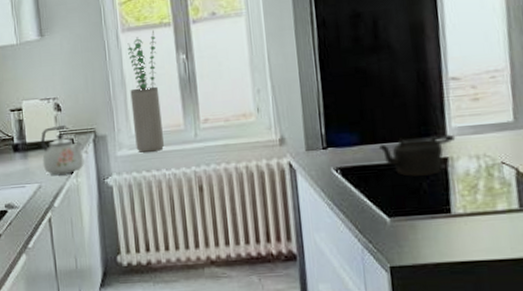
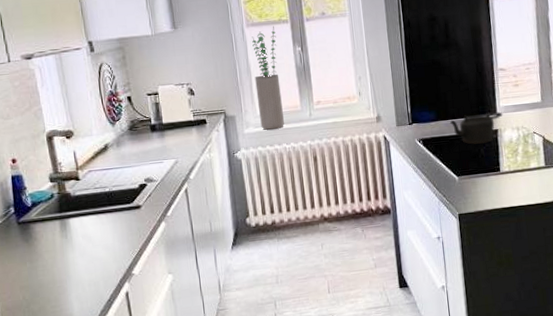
kettle: present [41,124,84,175] -> none [176,107,216,151]

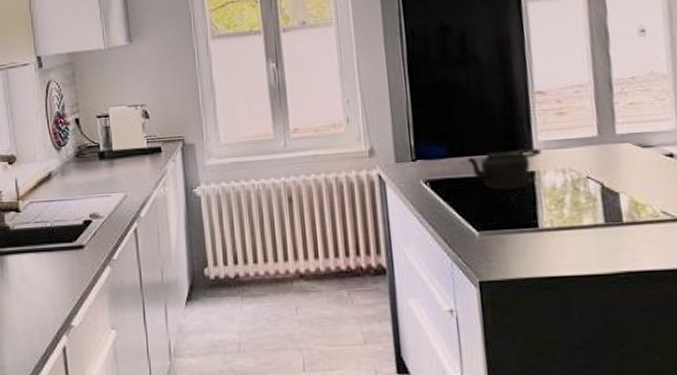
vase: present [252,26,285,130] -> none [217,38,254,162]

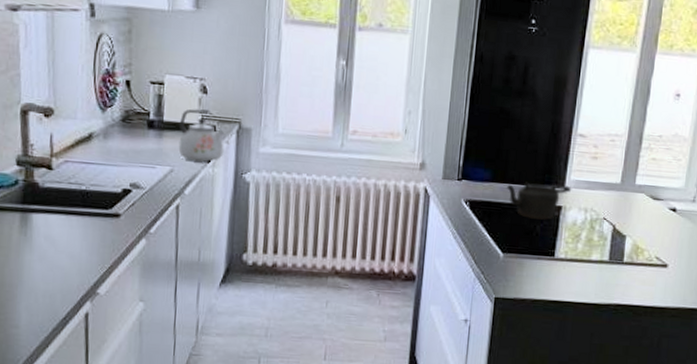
kettle: none [128,132,172,184] -> present [178,109,225,163]

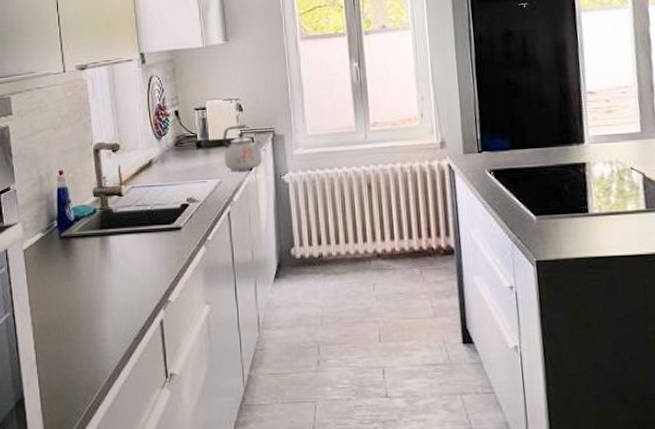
teapot: present [506,182,572,220] -> none [526,142,593,179]

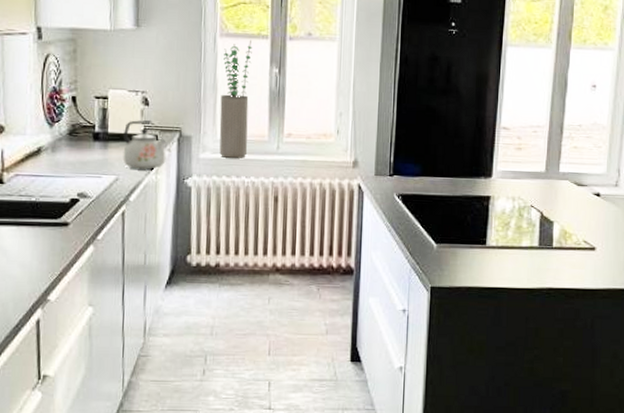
vase: none [305,39,338,152] -> present [219,40,252,158]

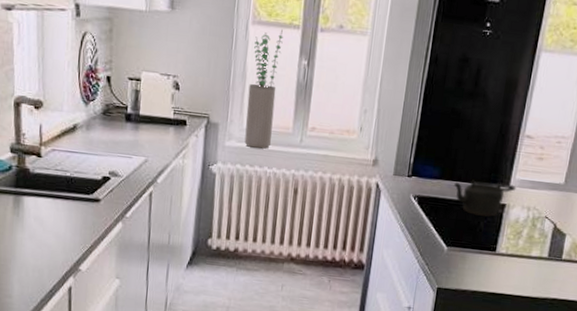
kettle: present [123,119,167,171] -> none [152,104,195,154]
teapot: none [436,174,499,210] -> present [453,180,517,217]

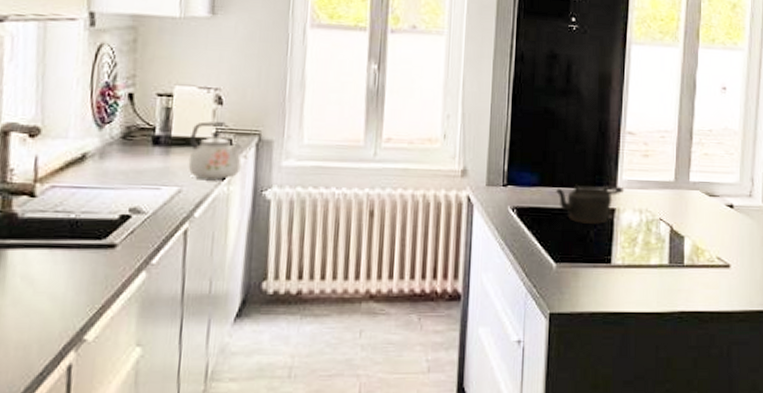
kettle: none [152,104,195,154] -> present [188,121,243,181]
vase: present [244,29,283,149] -> none [306,32,348,166]

